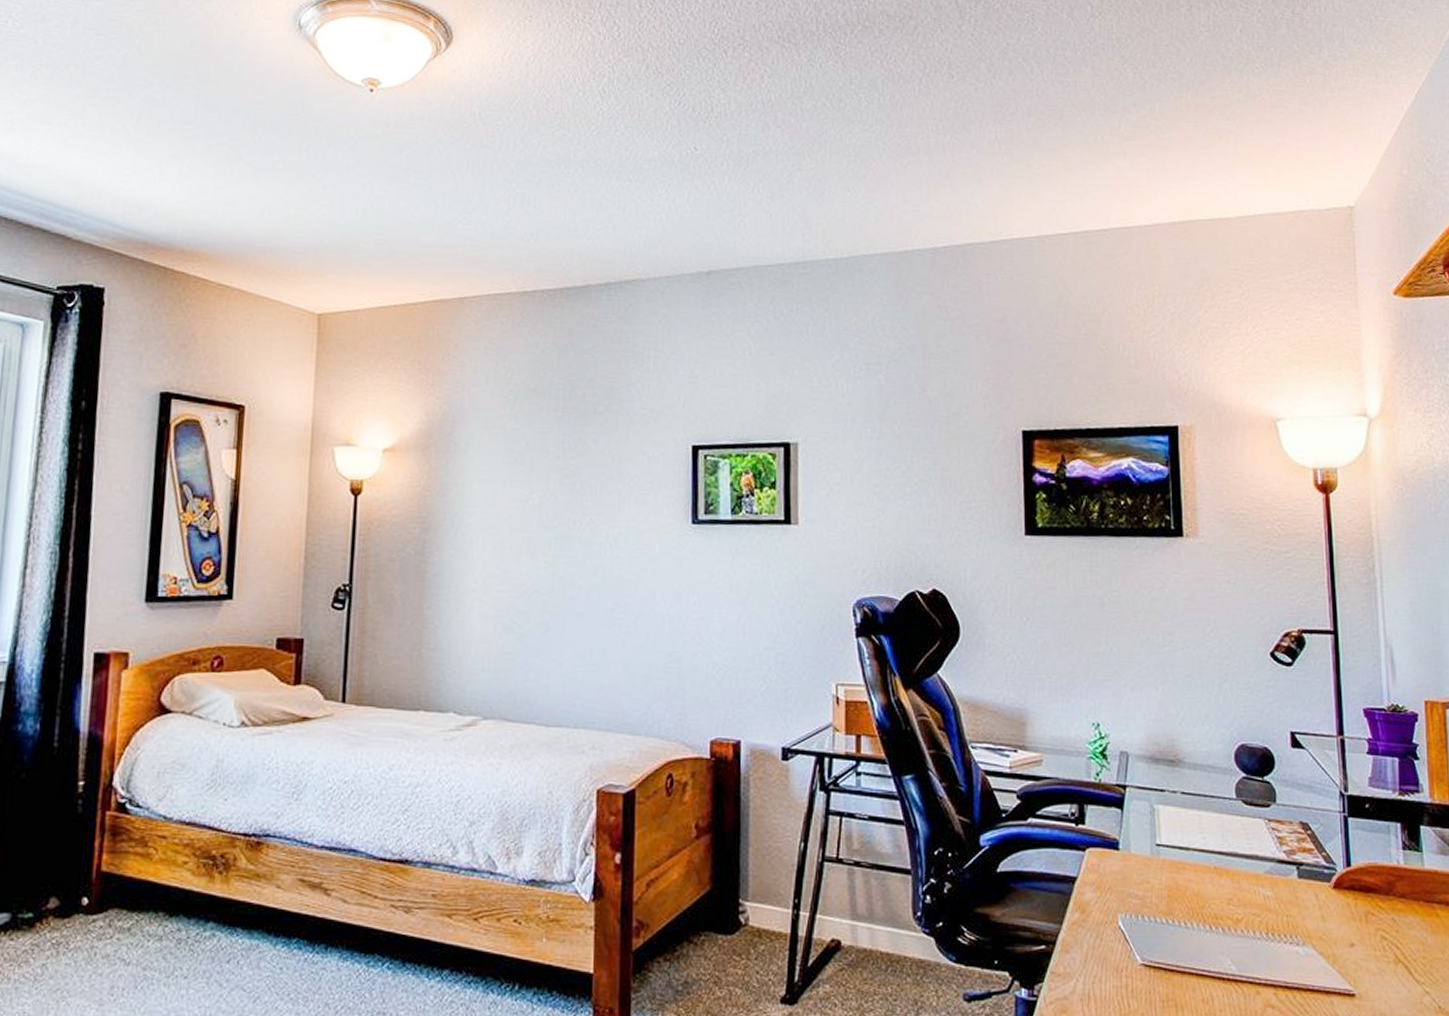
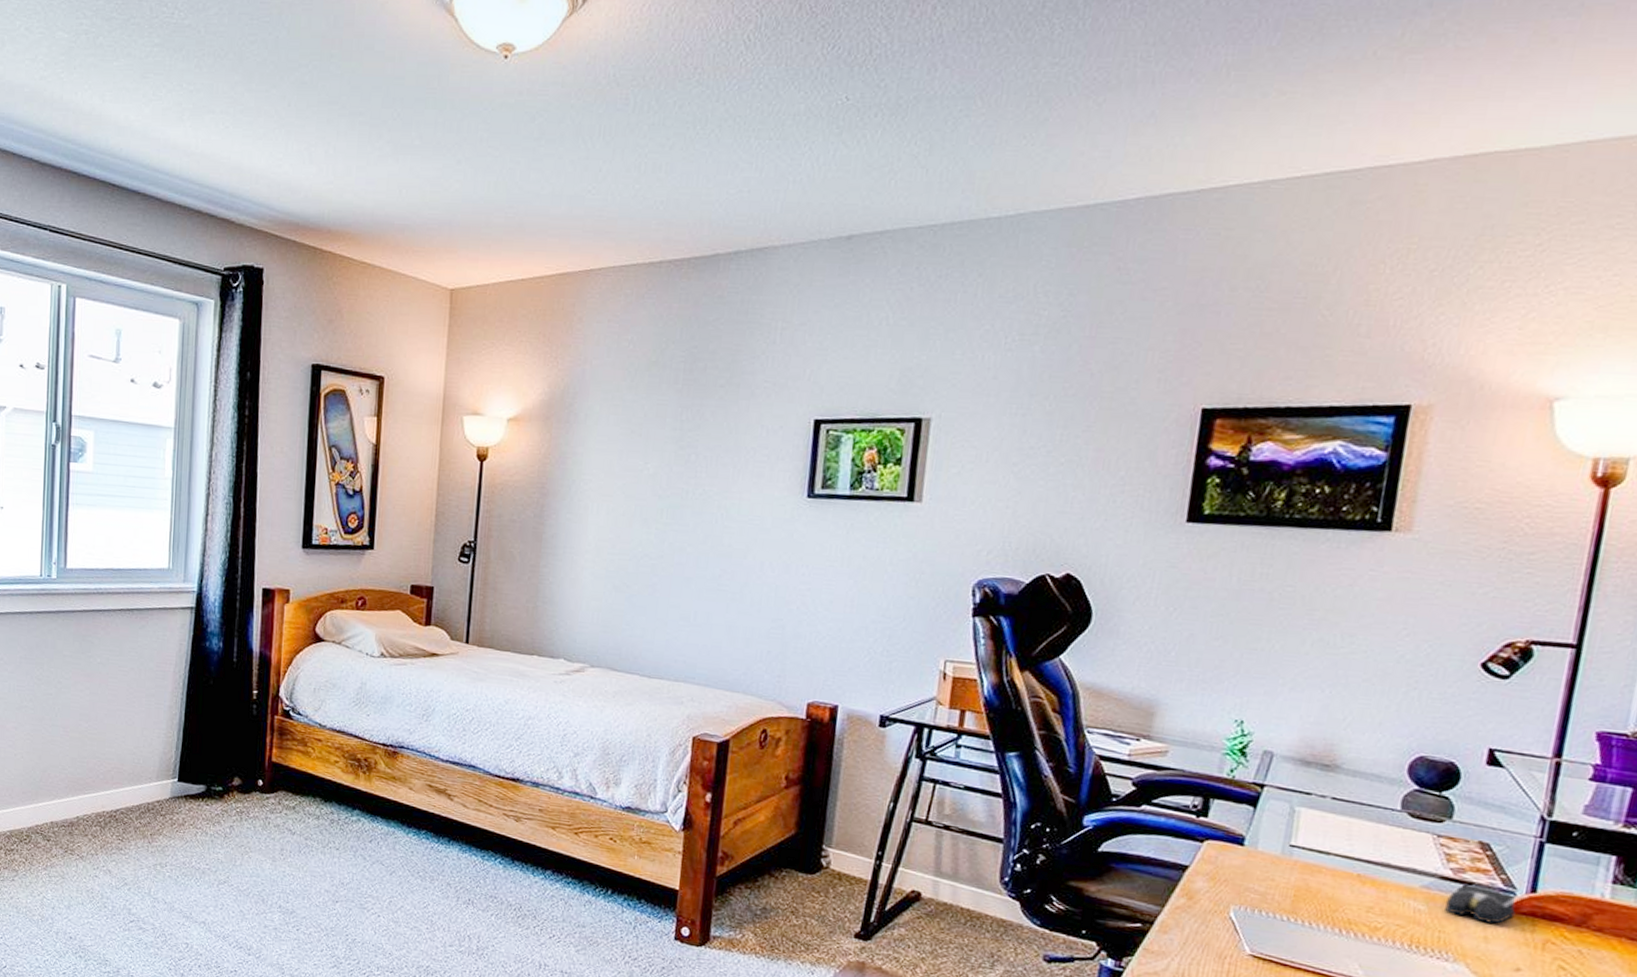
computer mouse: none [1286,866,1340,902] -> present [1444,885,1516,924]

